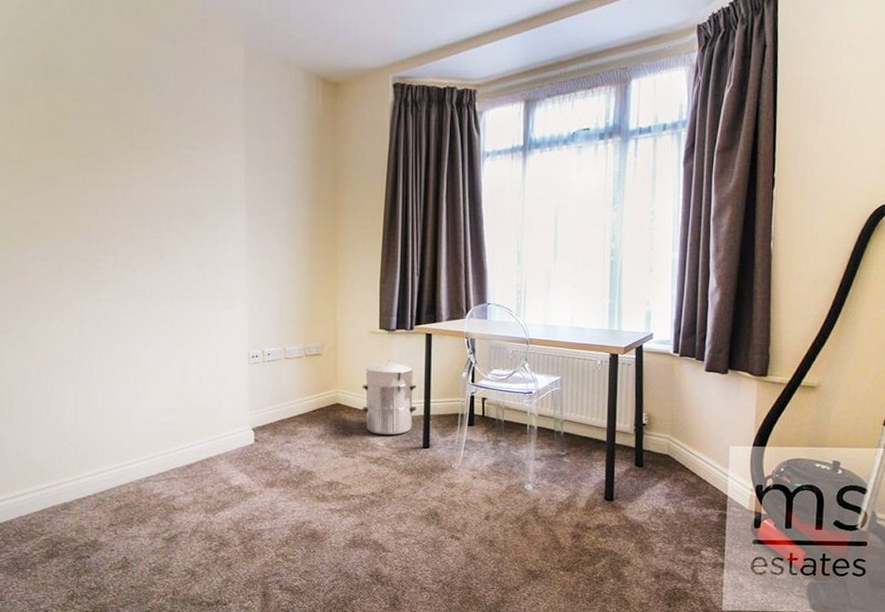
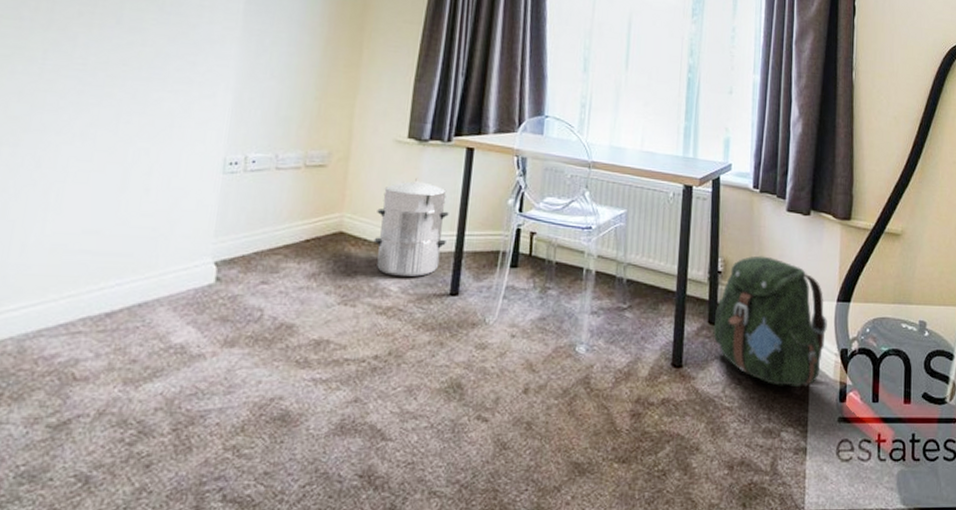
backpack: none [640,410,744,516] -> present [713,255,827,388]

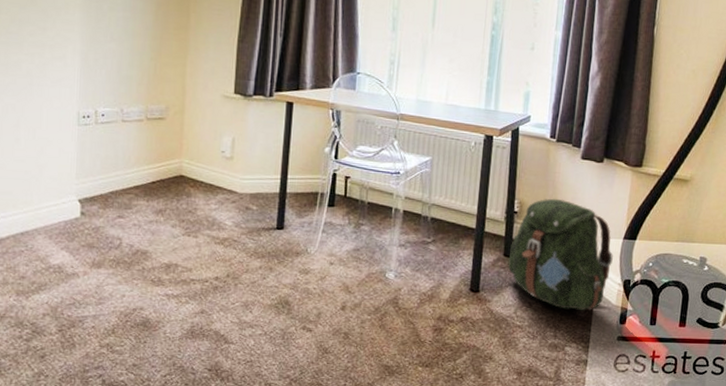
waste bin: present [373,178,449,277] -> none [209,129,273,213]

